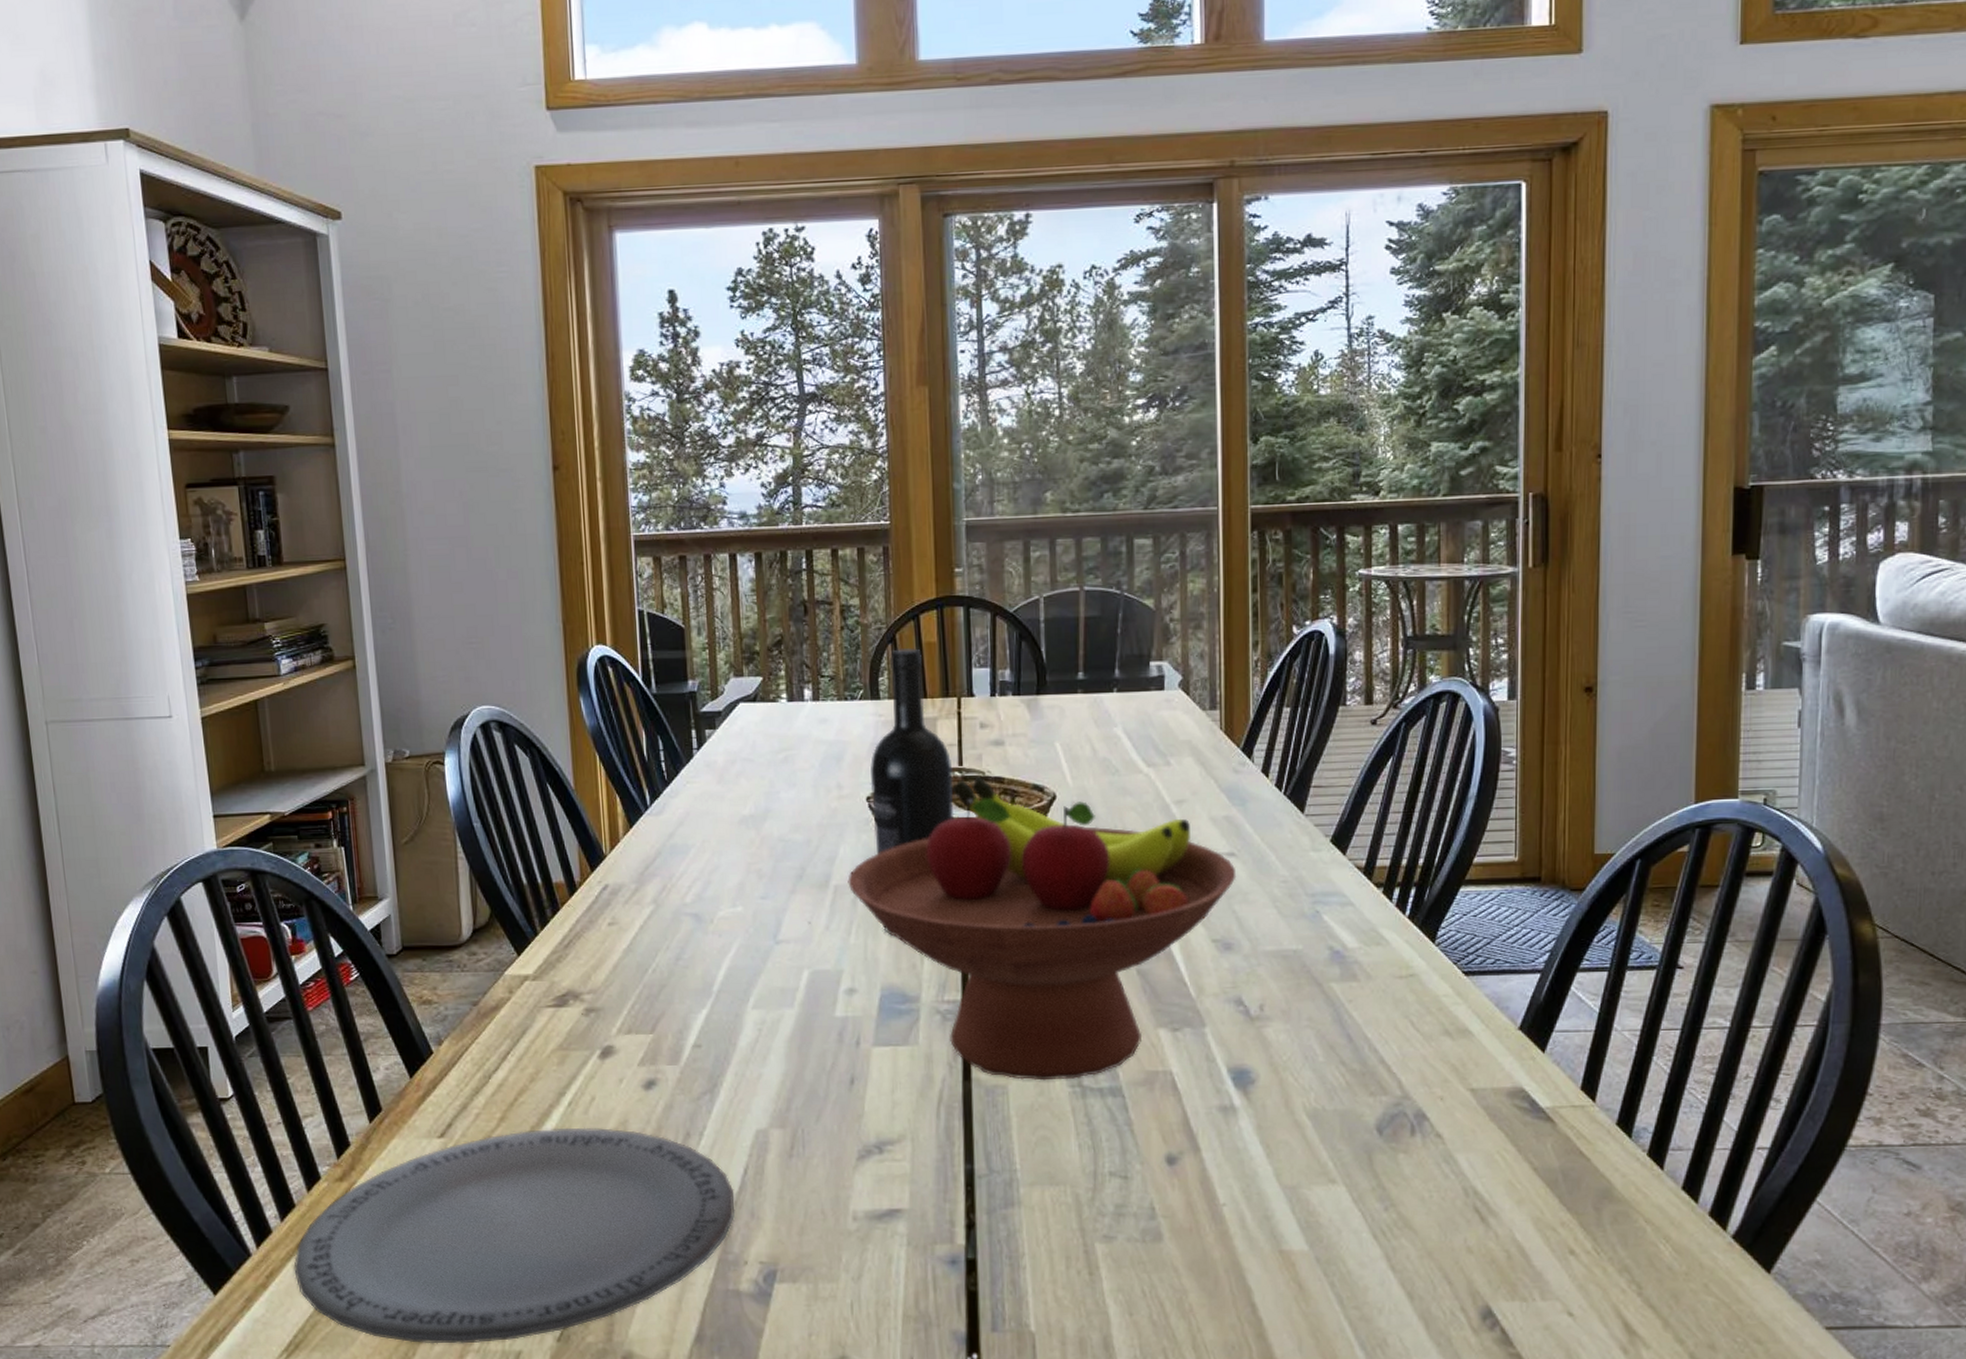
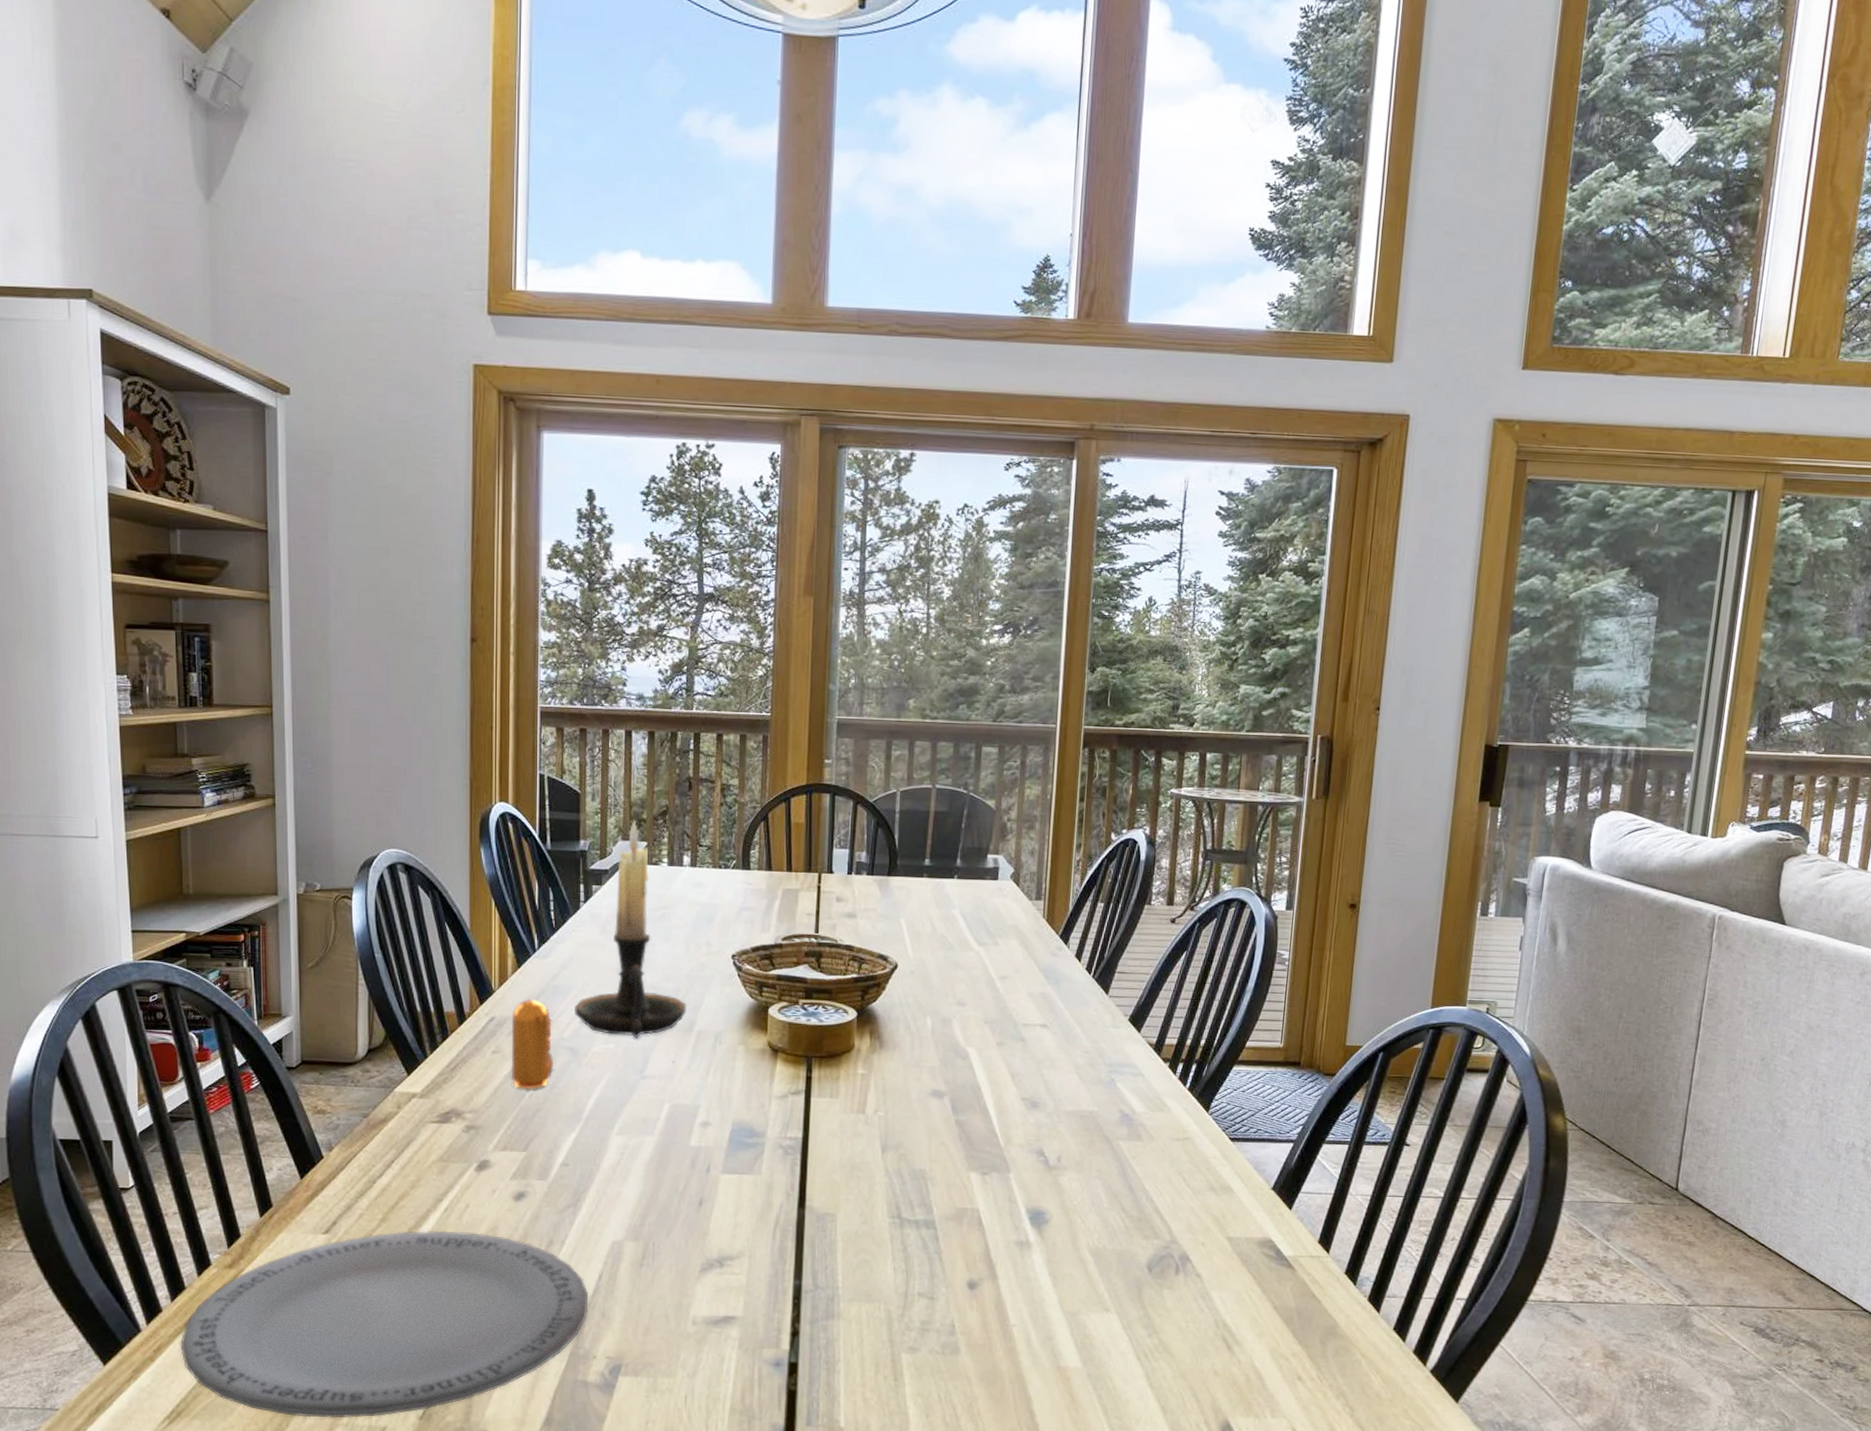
pepper shaker: none [626,862,676,964] -> present [511,999,553,1090]
candle holder: none [695,653,820,900] -> present [575,820,687,1039]
fruit bowl: present [847,777,1237,1081] -> none [710,944,1047,1211]
wine bottle: present [870,648,954,937] -> none [736,826,810,1079]

